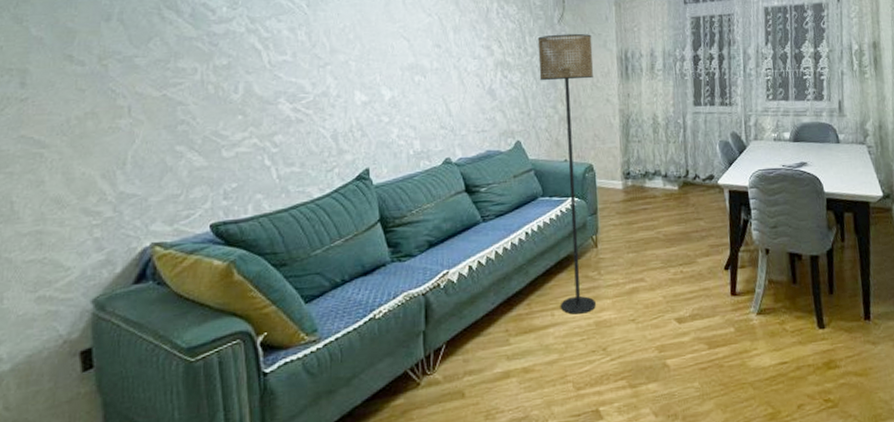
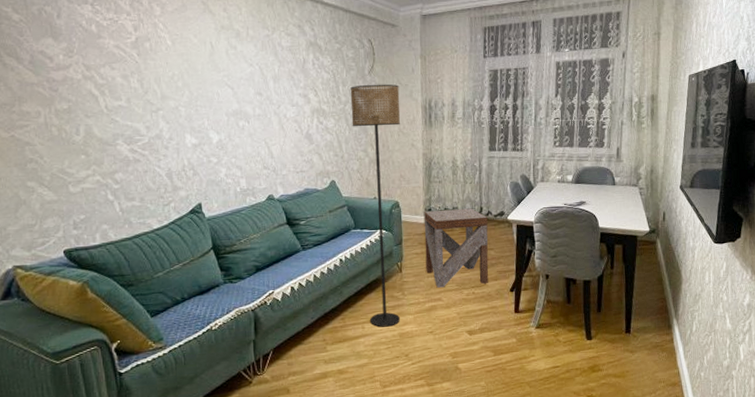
side table: none [622,171,699,266] -> present [424,208,489,288]

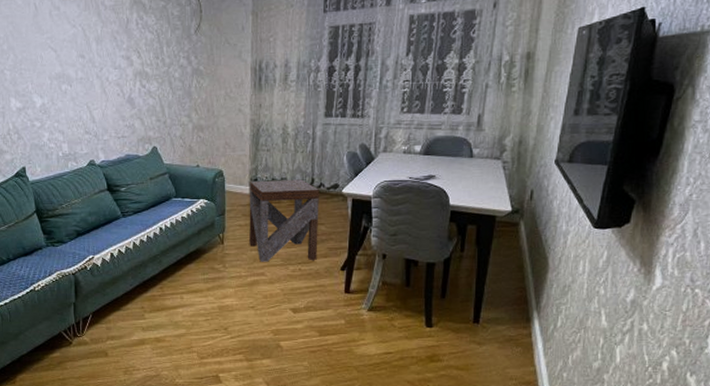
floor lamp: present [350,84,401,327] -> none [174,43,228,299]

